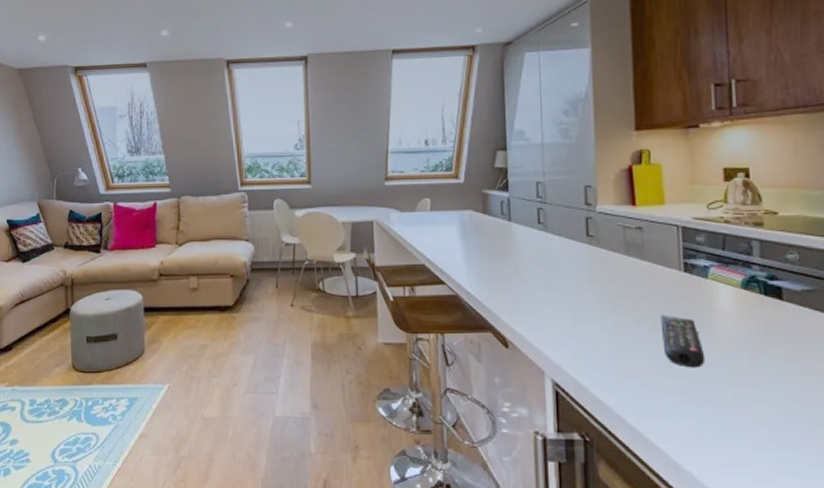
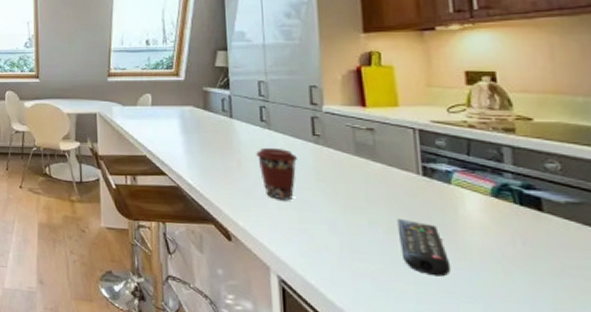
coffee cup: none [533,250,572,304] -> present [256,147,297,201]

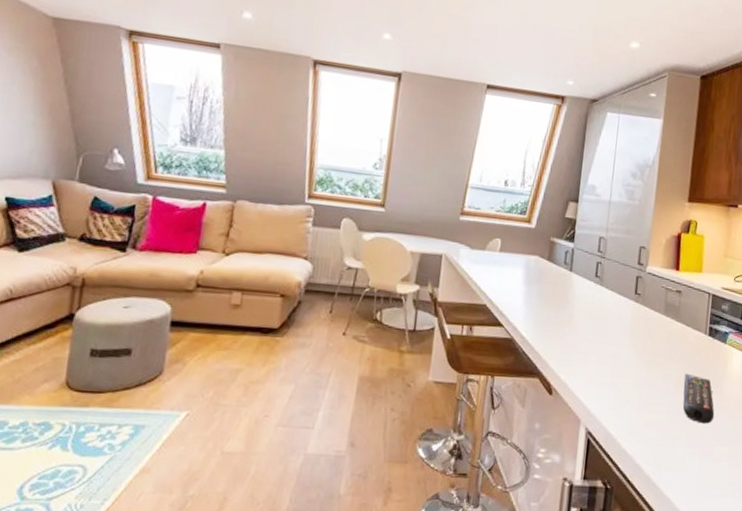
coffee cup: present [256,147,297,201] -> none [586,303,619,356]

